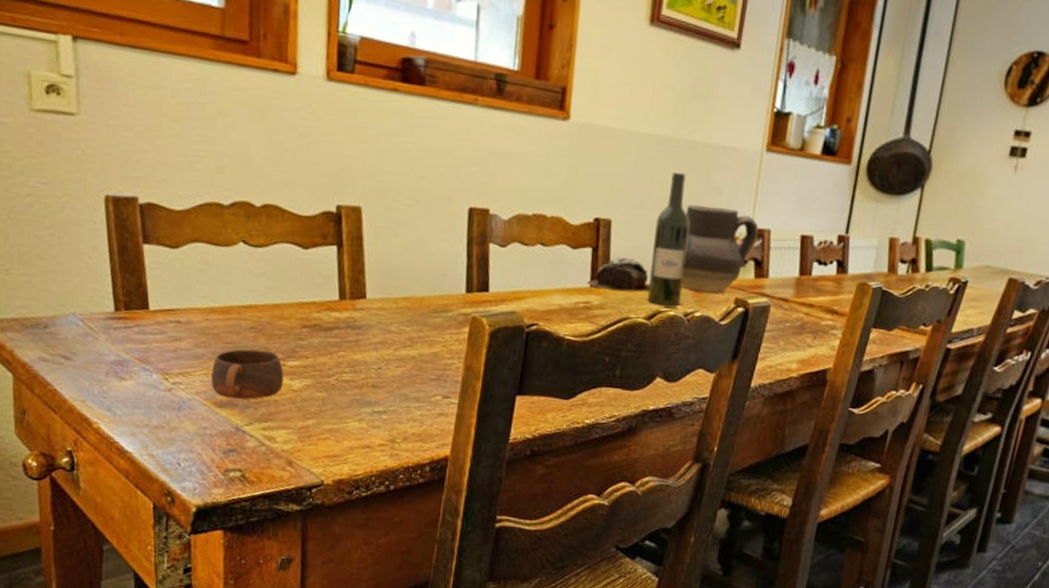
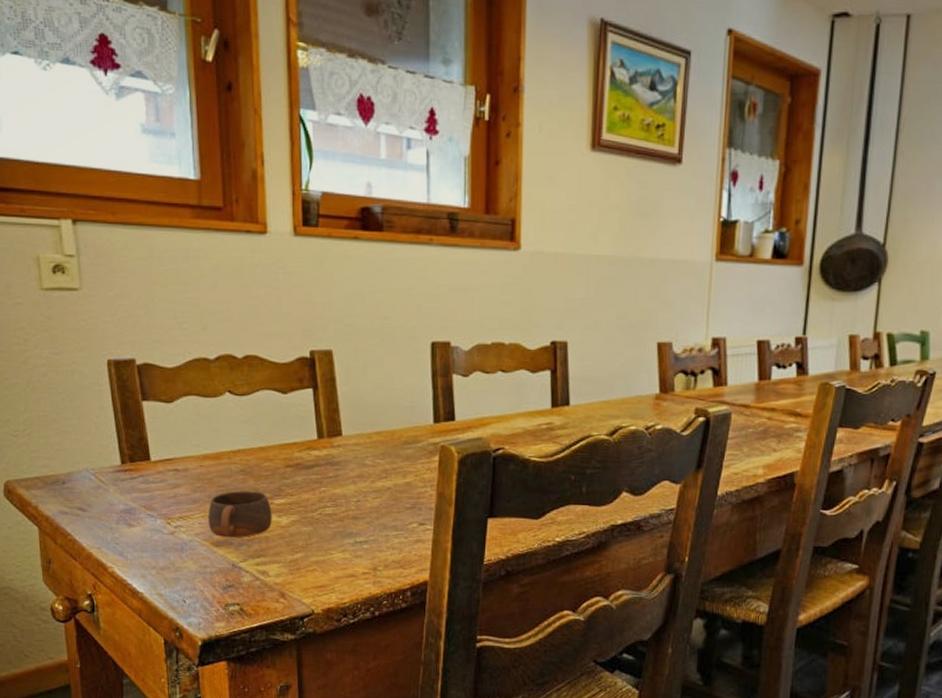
bread: present [586,257,650,293] -> none [547,377,609,411]
wine bottle: present [647,172,690,308] -> none [607,290,645,422]
ceramic jug: present [682,204,759,294] -> none [639,319,714,406]

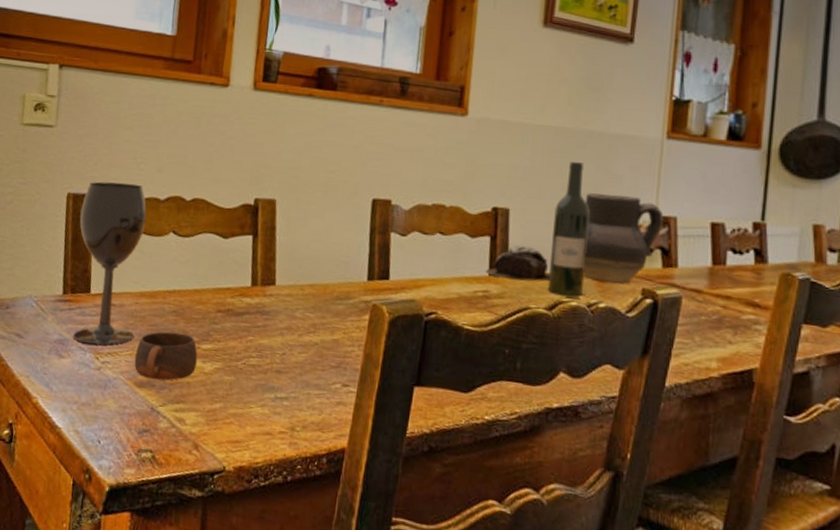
wine glass: none [125,344,204,511] -> present [72,181,147,345]
bread: none [547,377,609,411] -> present [485,245,550,282]
wine bottle: none [607,290,645,422] -> present [547,162,590,298]
ceramic jug: none [639,319,714,406] -> present [584,192,664,285]

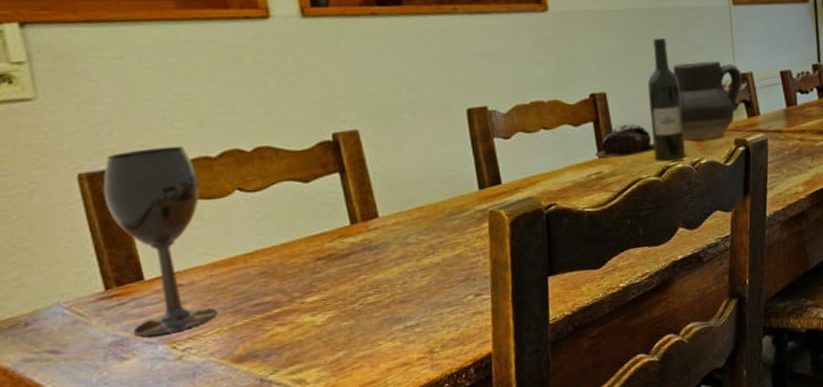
cup: present [134,331,198,381] -> none [224,292,305,351]

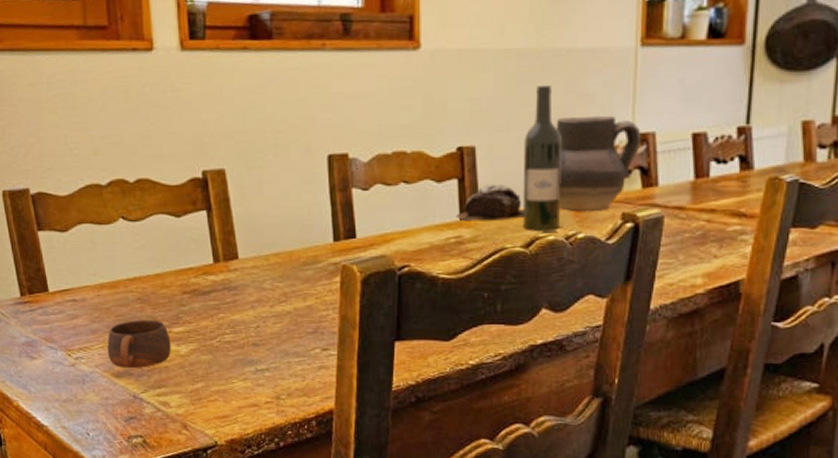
wine glass: present [103,146,218,337] -> none [20,172,103,342]
cup: none [224,292,305,351] -> present [107,319,171,368]

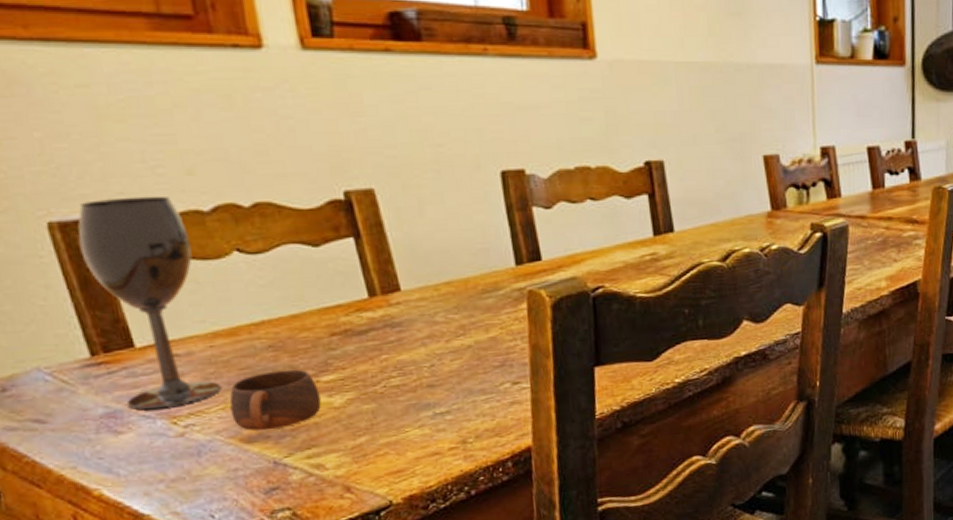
wine glass: none [20,172,103,342] -> present [77,196,222,410]
bread: present [455,185,524,221] -> none [649,199,718,238]
wine bottle: present [522,86,562,232] -> none [712,100,755,246]
ceramic jug: present [556,115,641,212] -> none [742,130,823,224]

